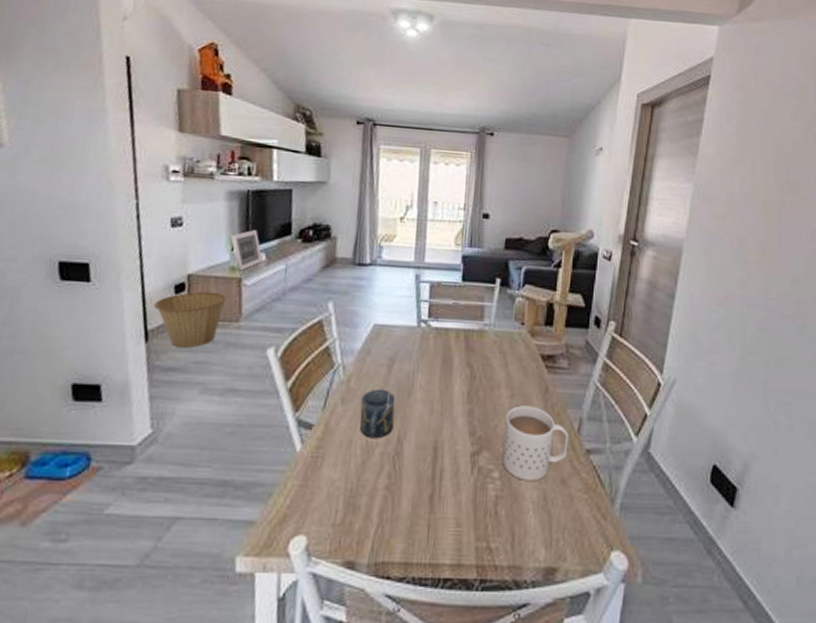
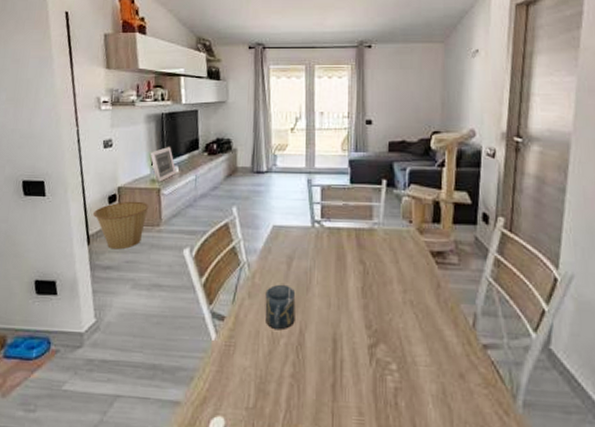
mug: present [502,405,569,481] -> none [399,300,464,374]

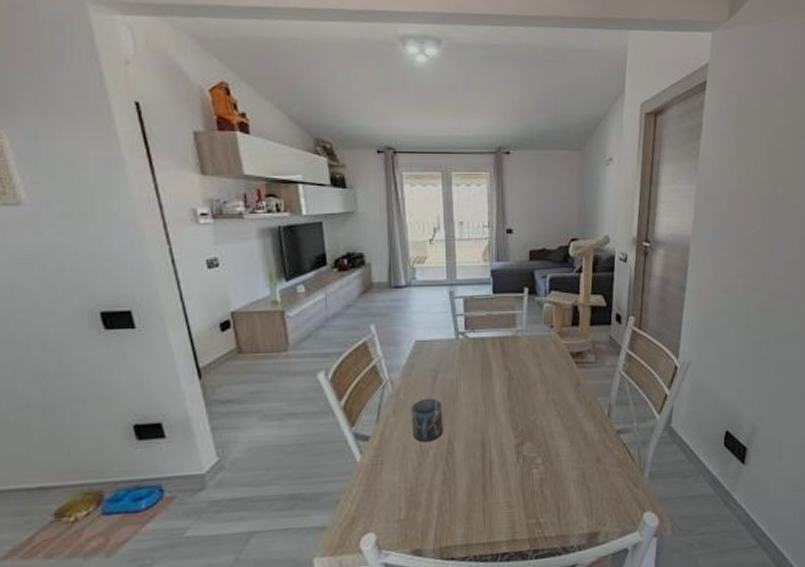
basket: present [93,201,149,250] -> none [203,326,272,381]
picture frame: present [150,146,176,182] -> none [267,263,301,304]

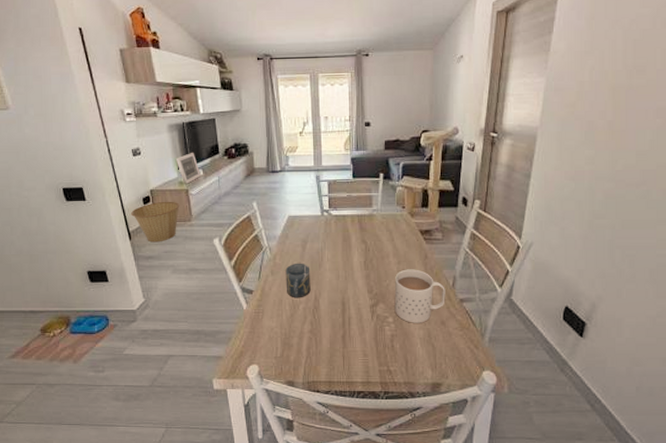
basket: none [203,326,272,381] -> present [131,201,180,243]
picture frame: none [267,263,301,304] -> present [175,152,200,184]
mug: none [543,398,601,463] -> present [394,269,446,323]

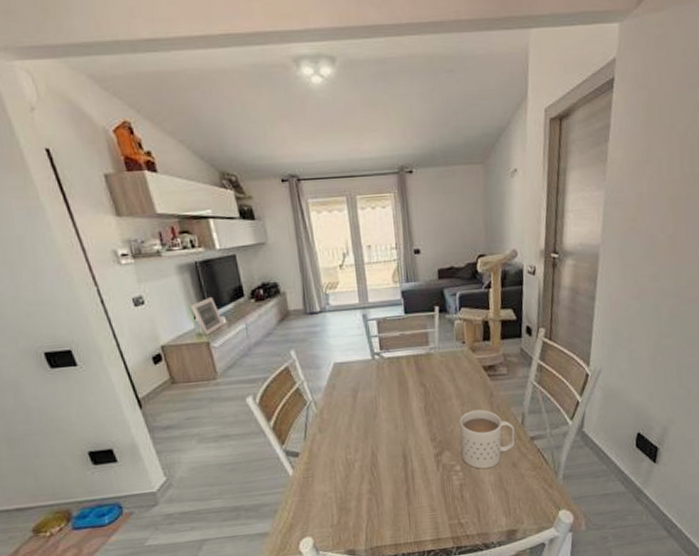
basket: present [131,201,180,243] -> none [139,357,201,409]
cup: present [285,263,311,298] -> none [335,415,367,457]

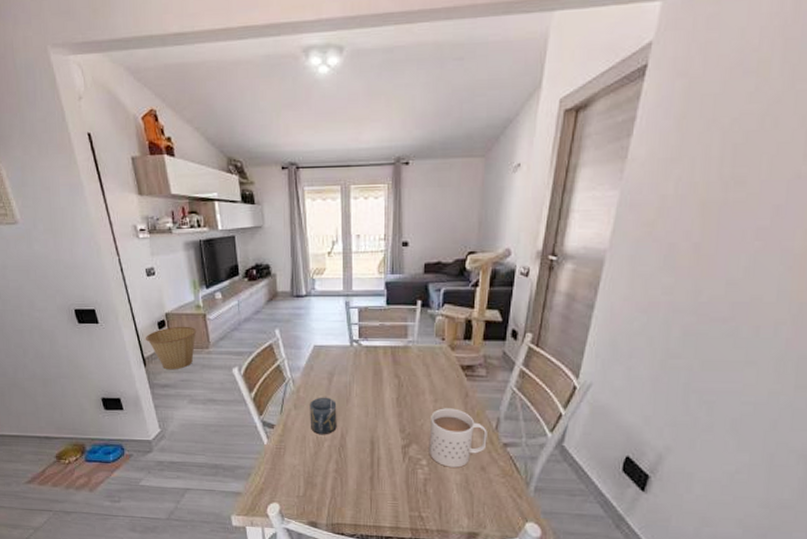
basket: none [139,357,201,409] -> present [146,326,197,370]
picture frame: present [190,296,223,336] -> none [192,272,219,308]
cup: none [335,415,367,457] -> present [310,397,337,435]

